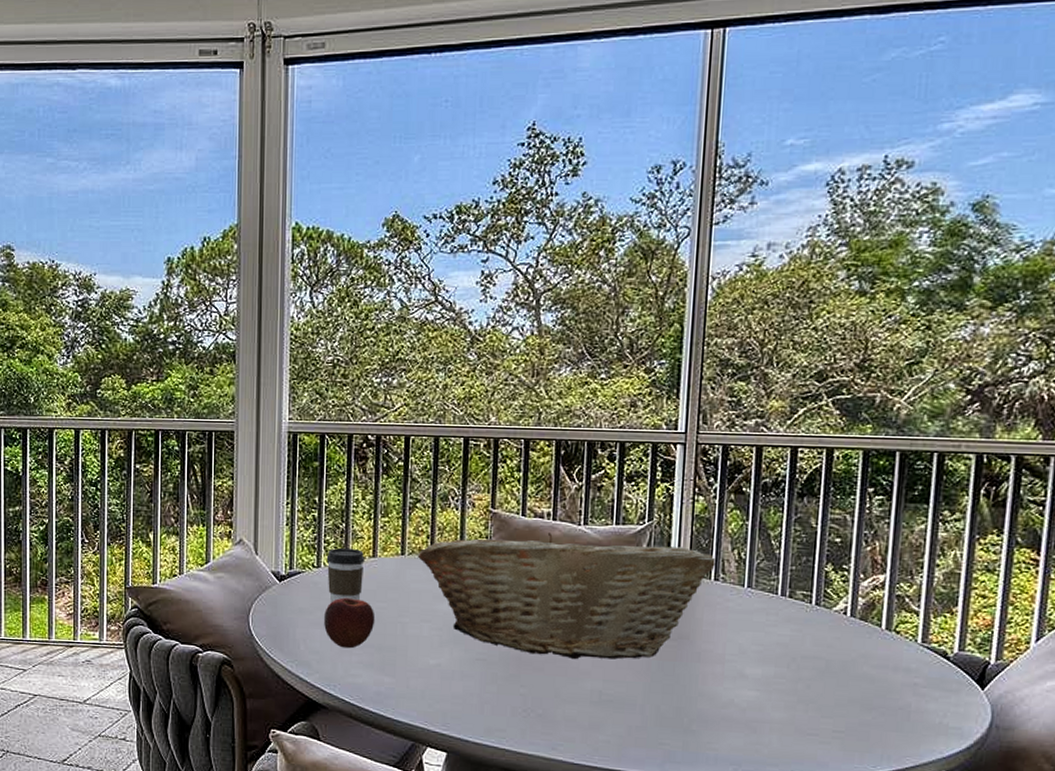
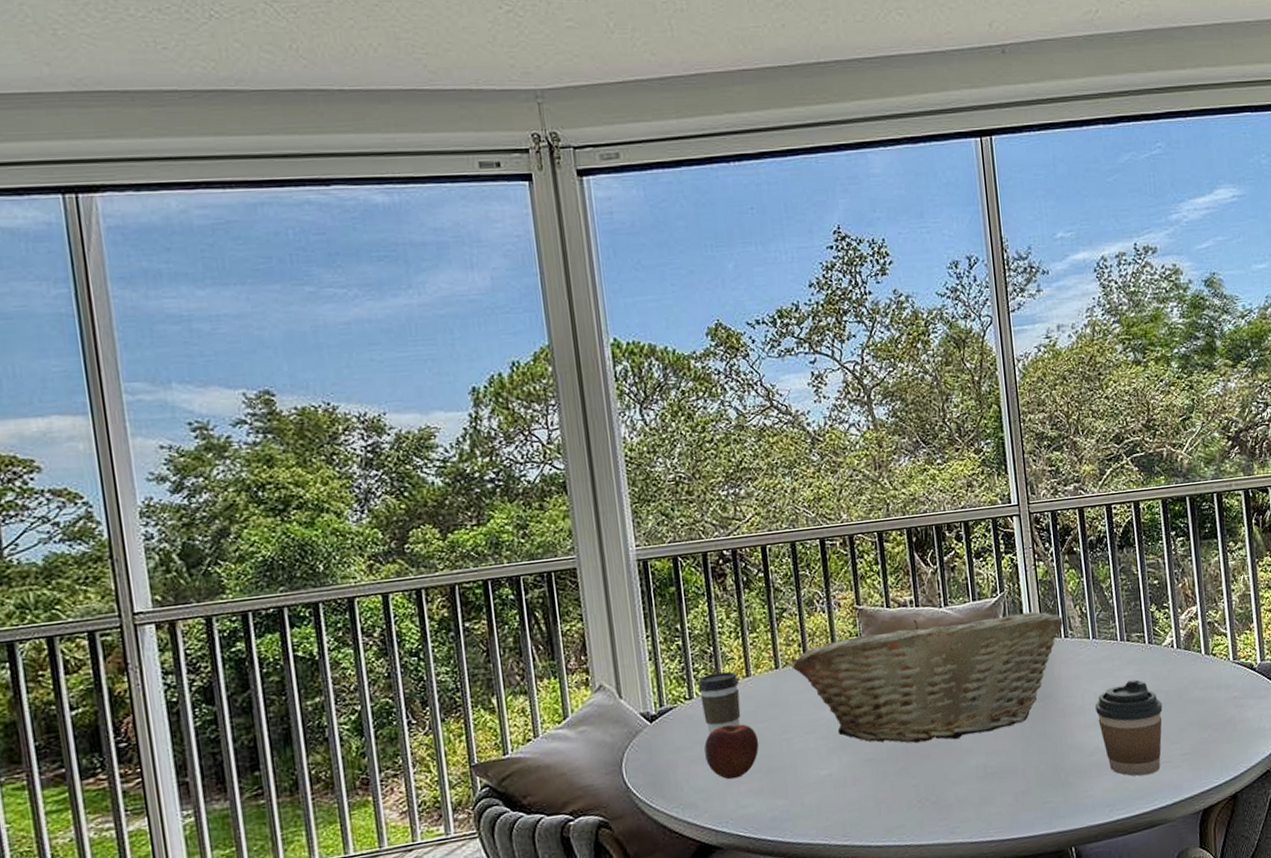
coffee cup: none [737,640,820,743] -> present [1095,680,1163,776]

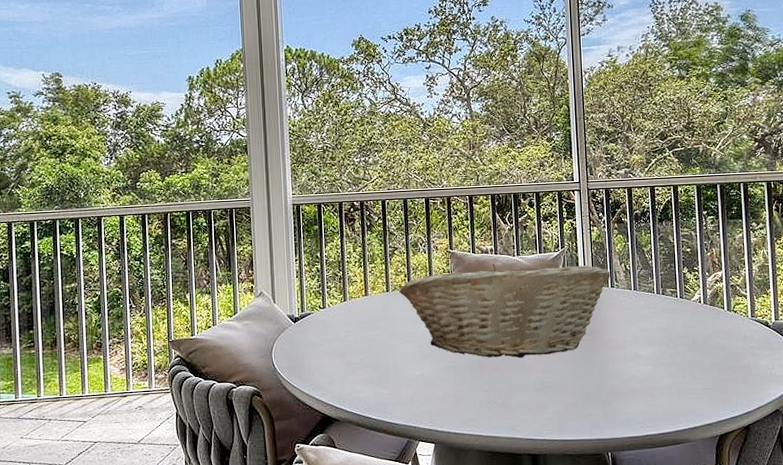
coffee cup: present [697,671,741,735] -> none [329,290,359,336]
apple: present [704,724,759,780] -> none [331,330,371,371]
coffee cup: present [1095,680,1163,776] -> none [633,325,689,403]

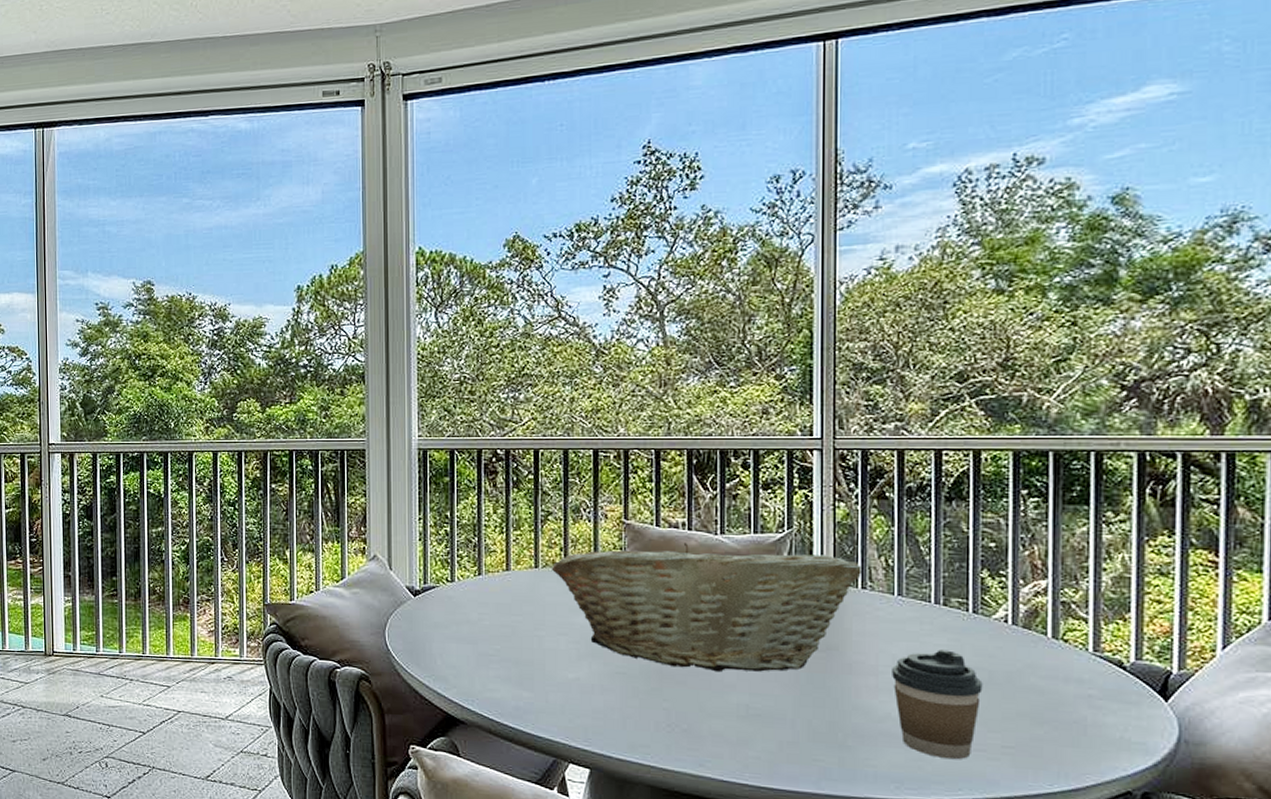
coffee cup: none [633,325,689,403] -> present [892,650,983,760]

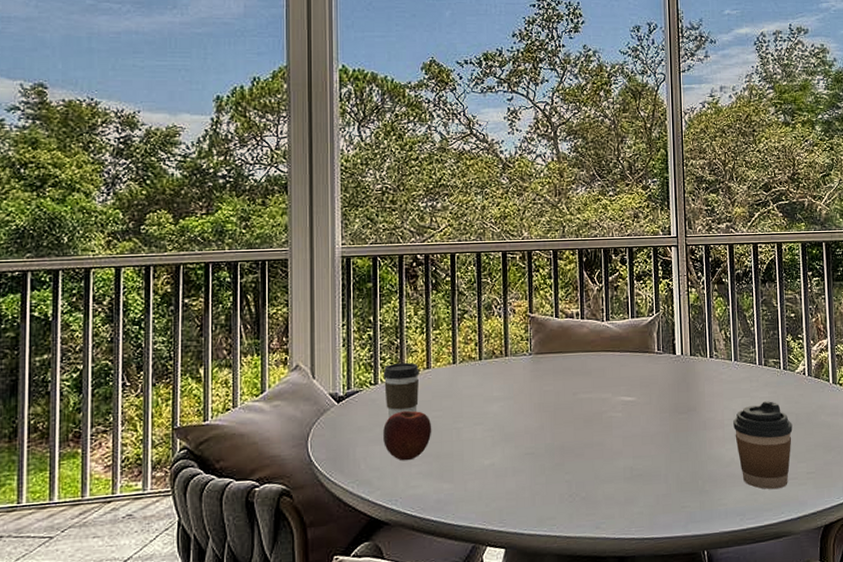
coffee cup: none [460,561,498,618] -> present [383,362,420,418]
apple: none [460,611,511,663] -> present [383,410,432,461]
fruit basket: present [551,543,862,673] -> none [467,330,709,442]

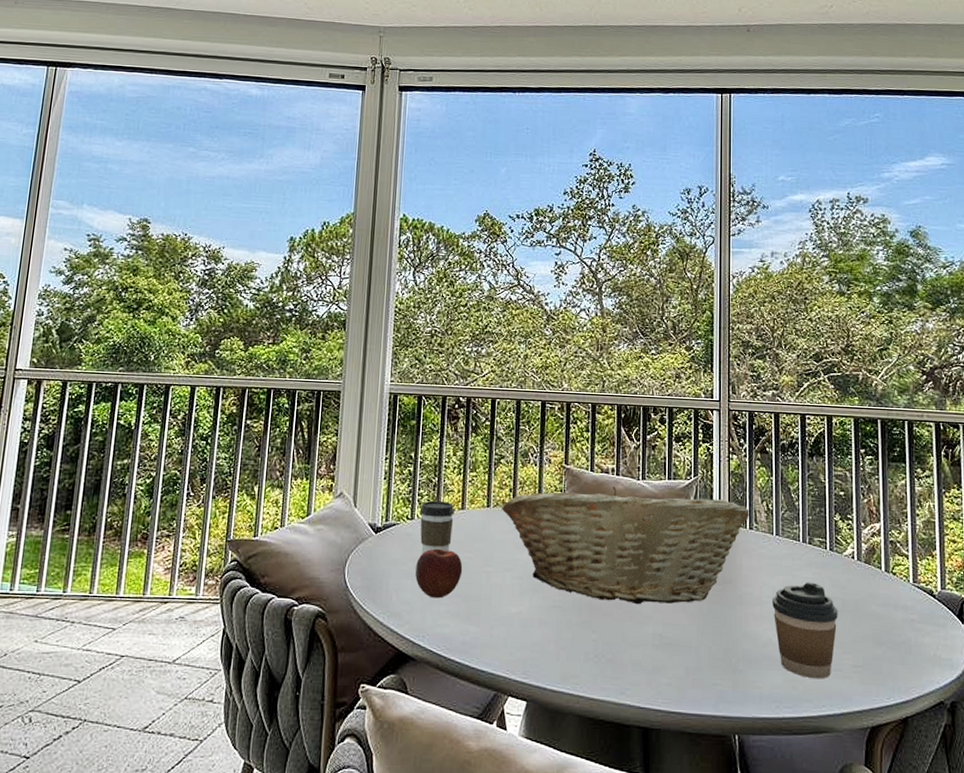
fruit basket: none [467,330,709,442] -> present [501,487,749,605]

